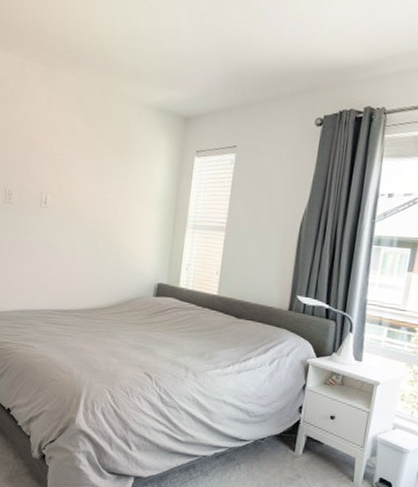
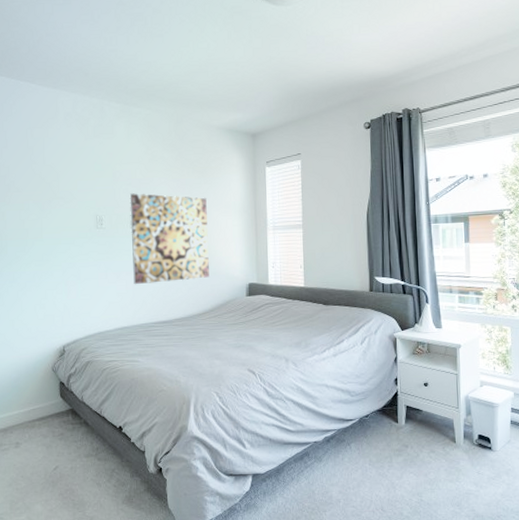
wall art: none [37,169,125,271] -> present [130,193,210,285]

